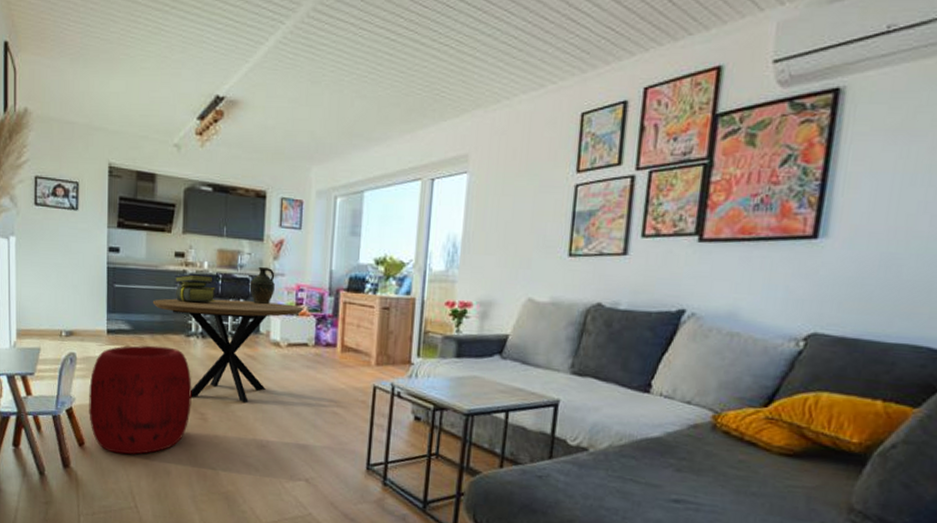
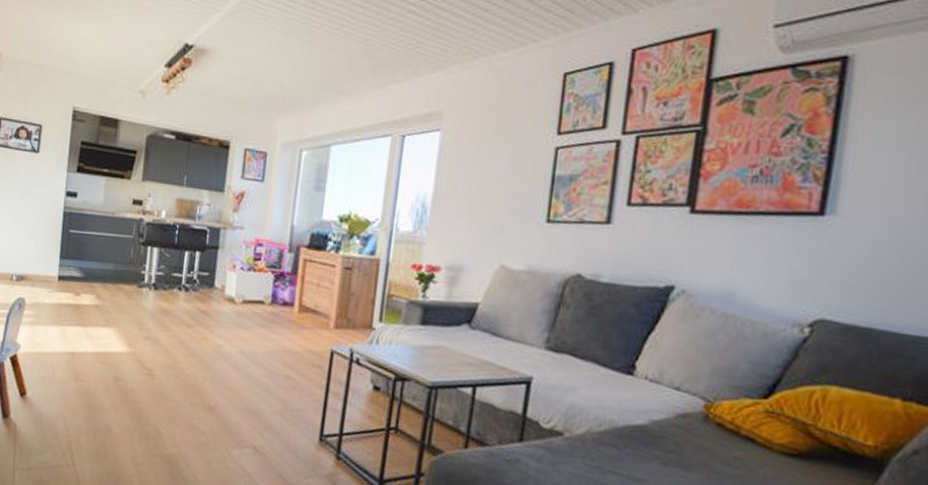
pouf: present [89,345,192,455] -> none [33,293,141,409]
dining table: present [152,298,304,403] -> none [106,247,262,360]
stack of books: present [174,273,216,303] -> none [130,222,172,254]
ceramic jug: present [249,266,275,305] -> none [206,218,234,259]

